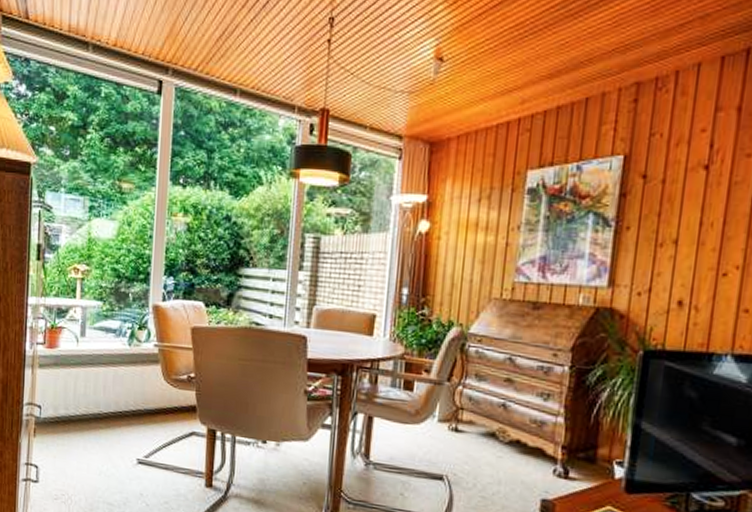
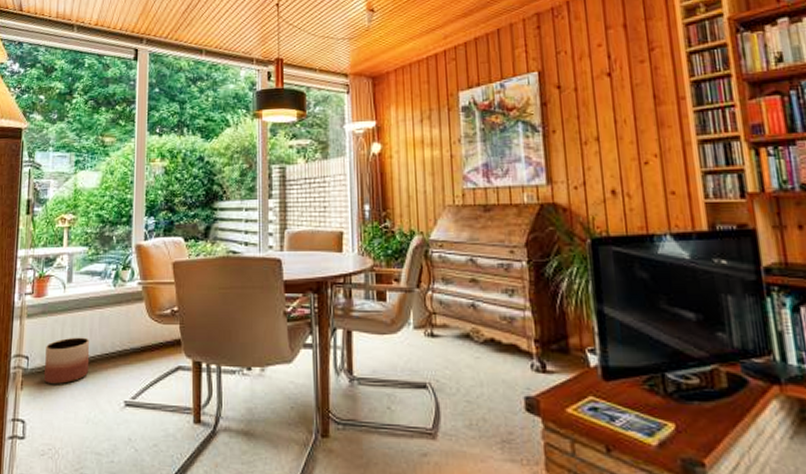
planter: none [57,392,103,436] -> present [44,337,90,385]

